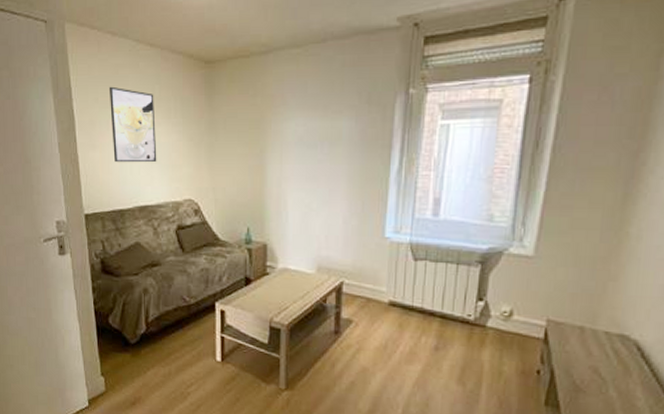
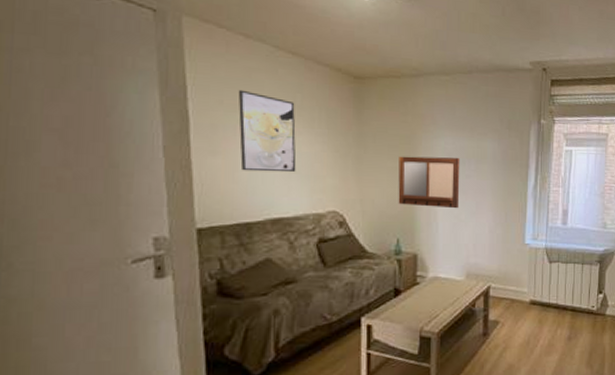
writing board: none [248,141,312,197] -> present [398,156,460,209]

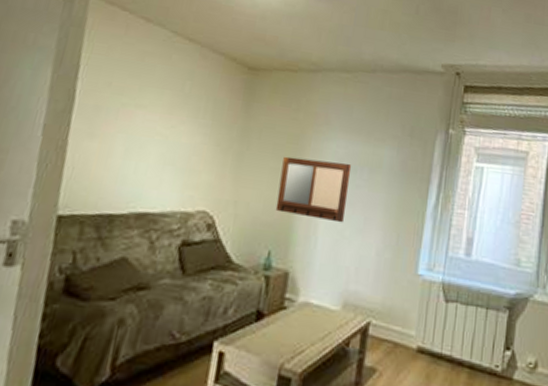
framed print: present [238,89,297,173] -> none [116,72,183,164]

